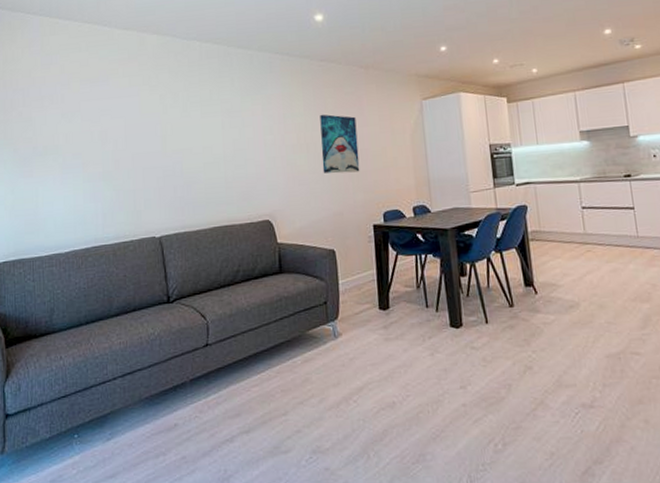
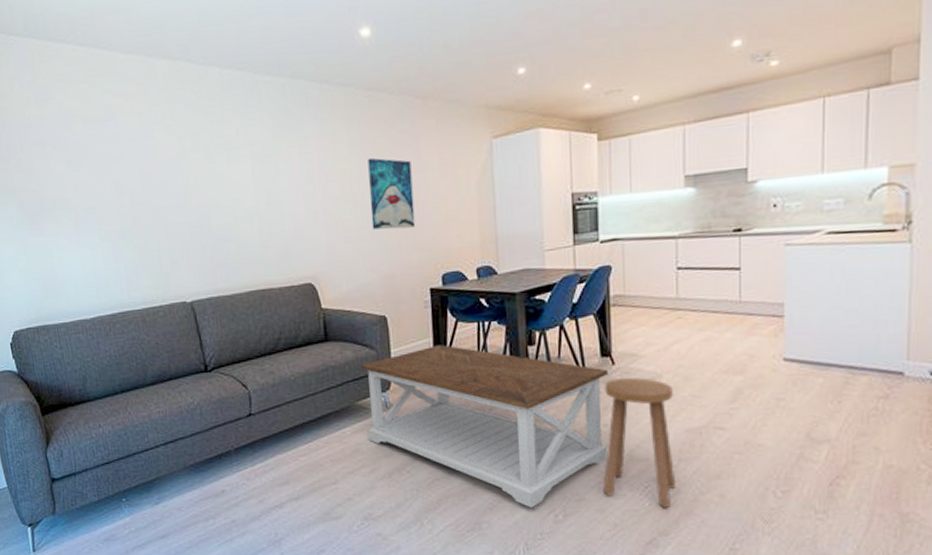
coffee table: none [311,276,538,437] -> present [360,345,609,508]
stool: none [530,306,604,435] -> present [603,377,676,508]

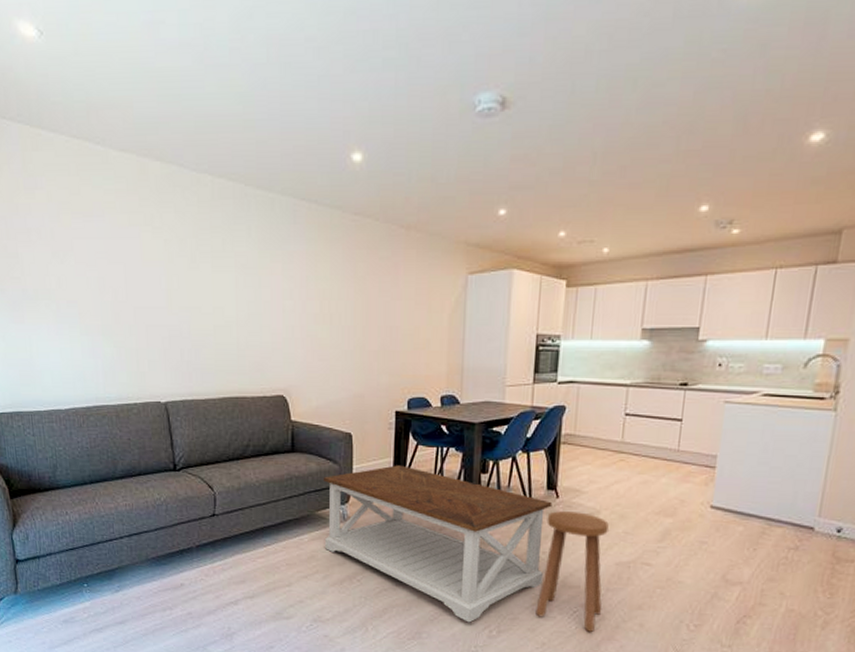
wall art: present [368,157,416,230] -> none [346,280,389,352]

